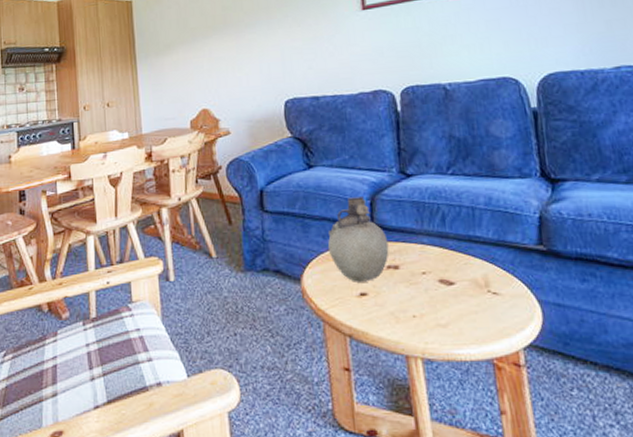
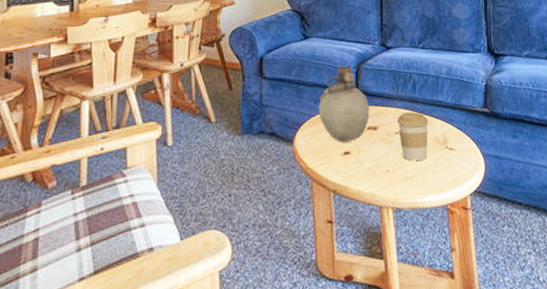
coffee cup: none [423,249,465,306] -> present [397,112,429,161]

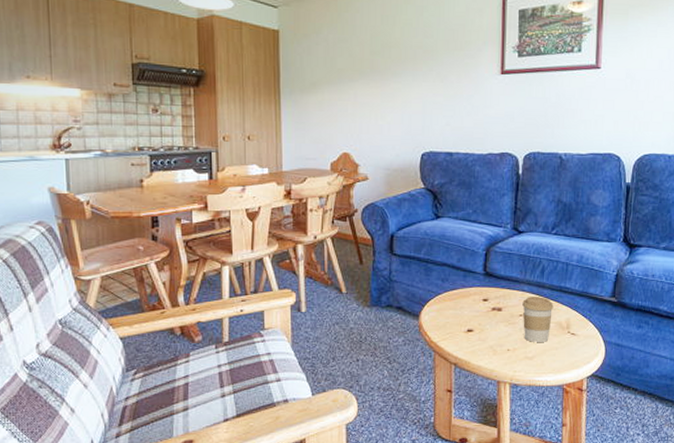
vase: present [318,66,370,142] -> none [445,247,496,320]

